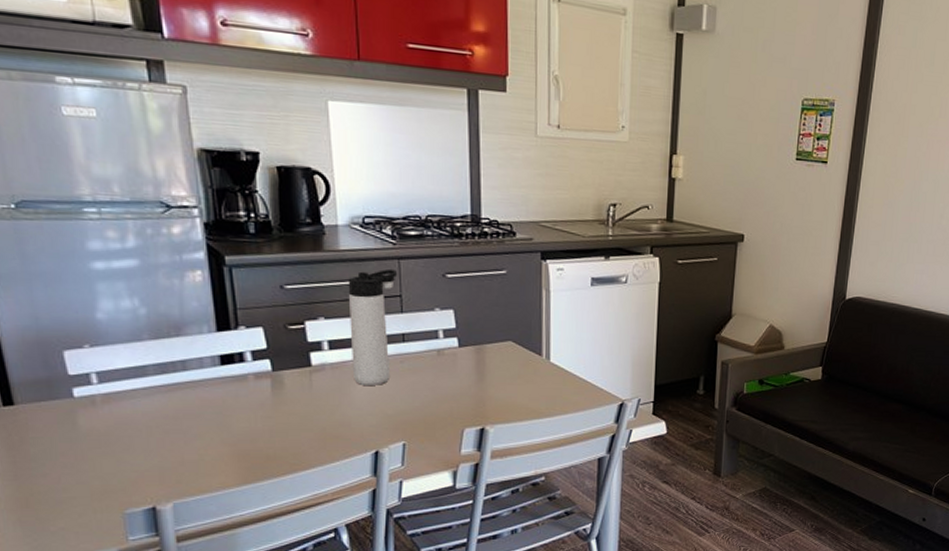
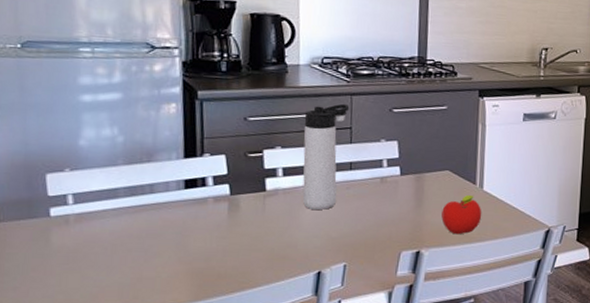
fruit: none [506,367,550,410] -> present [441,194,482,235]

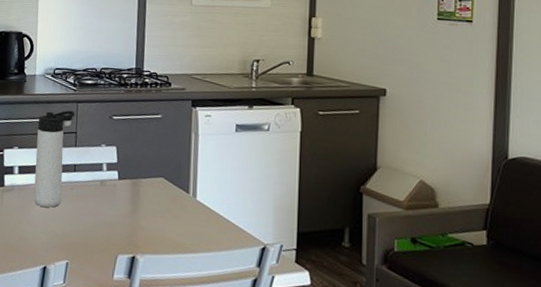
fruit: present [441,194,482,235] -> none [156,203,196,244]

